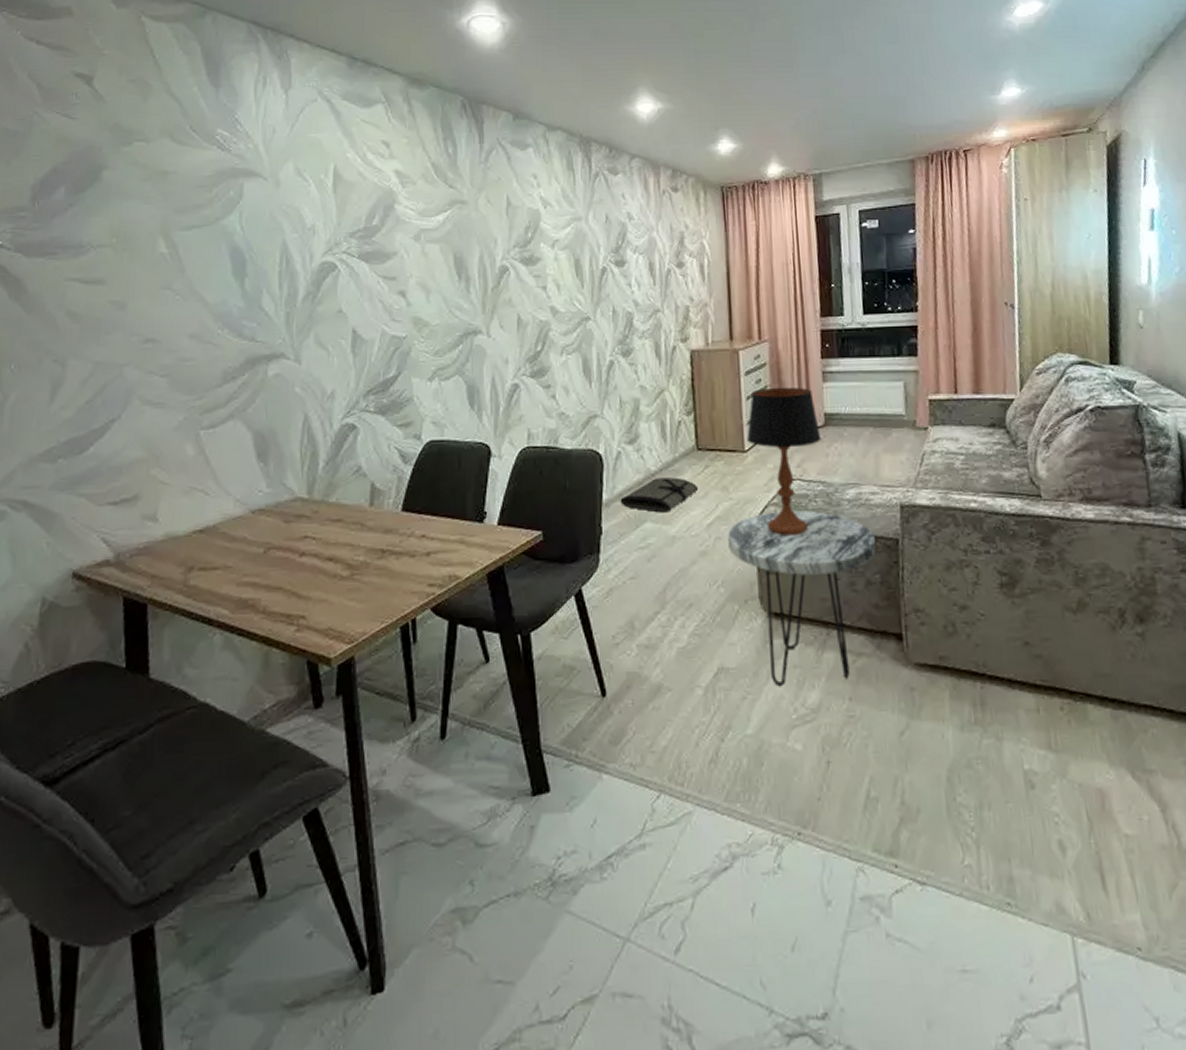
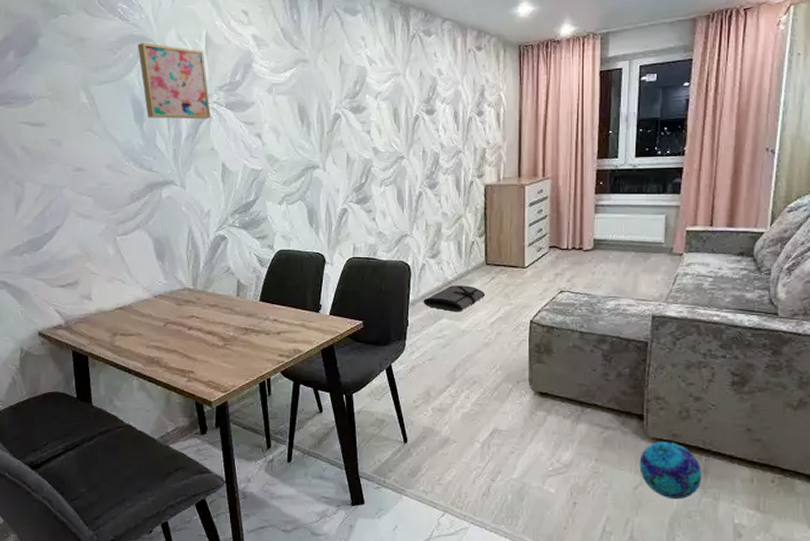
wall art: none [240,177,338,274] -> present [137,42,211,120]
side table: present [728,510,876,687] -> none [507,315,628,447]
table lamp: present [747,387,822,537] -> none [527,216,590,336]
decorative ball: none [903,666,980,745] -> present [639,441,702,500]

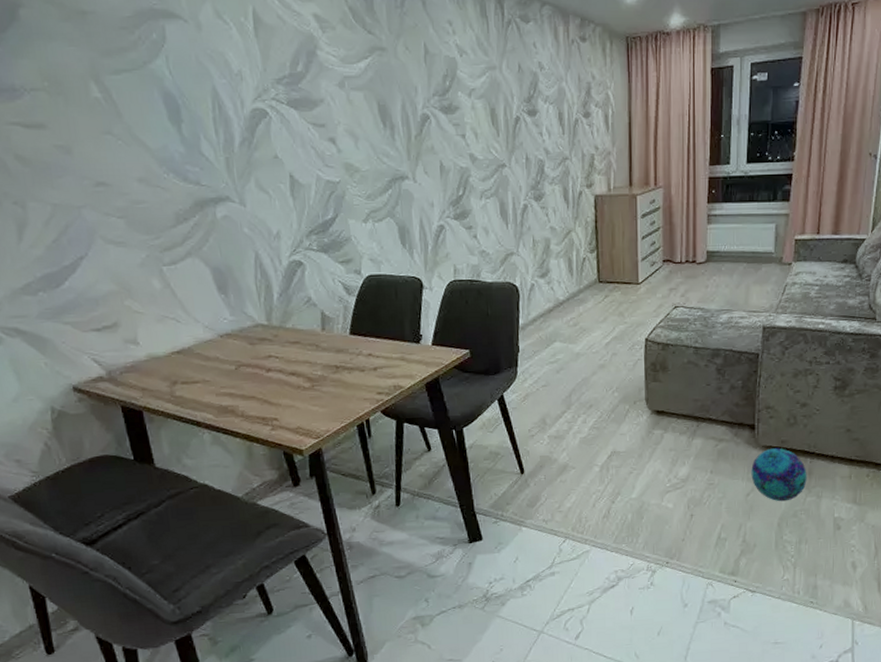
wall art: present [137,42,211,120] -> none [161,19,270,120]
tool roll: present [423,285,486,312] -> none [534,305,600,334]

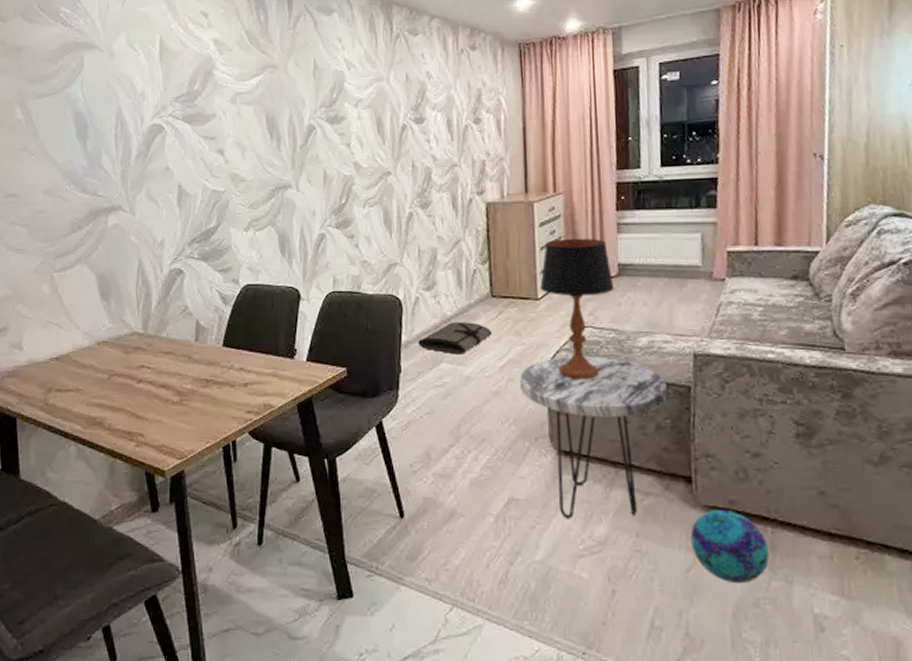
tool roll: none [534,305,600,334] -> present [418,322,493,355]
side table: none [622,331,740,464] -> present [520,356,667,519]
table lamp: none [641,228,703,353] -> present [540,238,615,381]

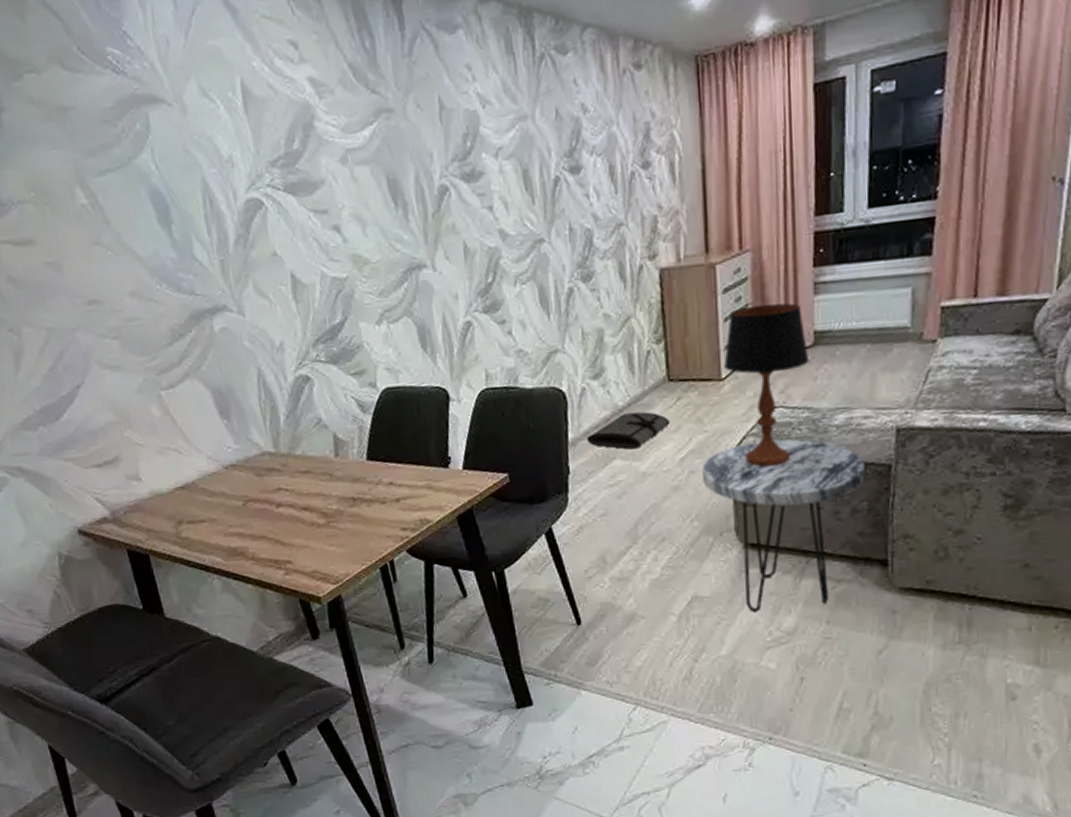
decorative ball: present [690,509,770,584] -> none [884,590,965,662]

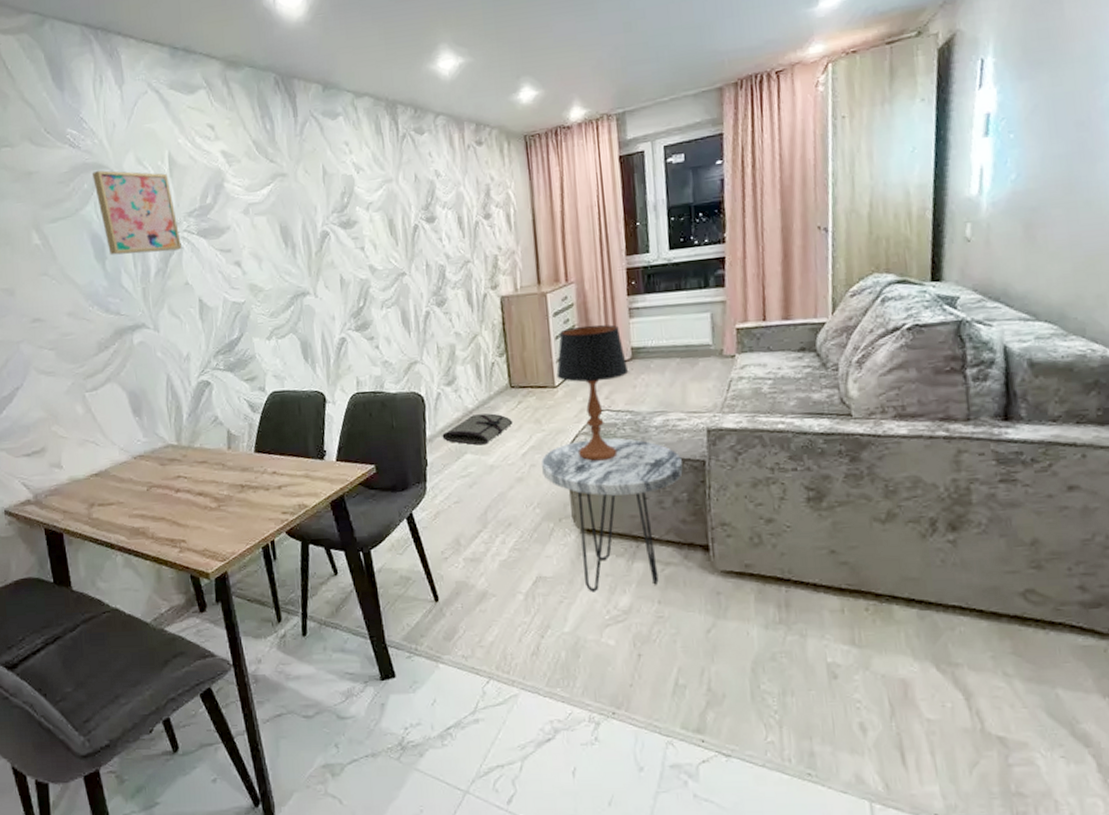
wall art: none [144,104,266,219] -> present [91,170,182,256]

